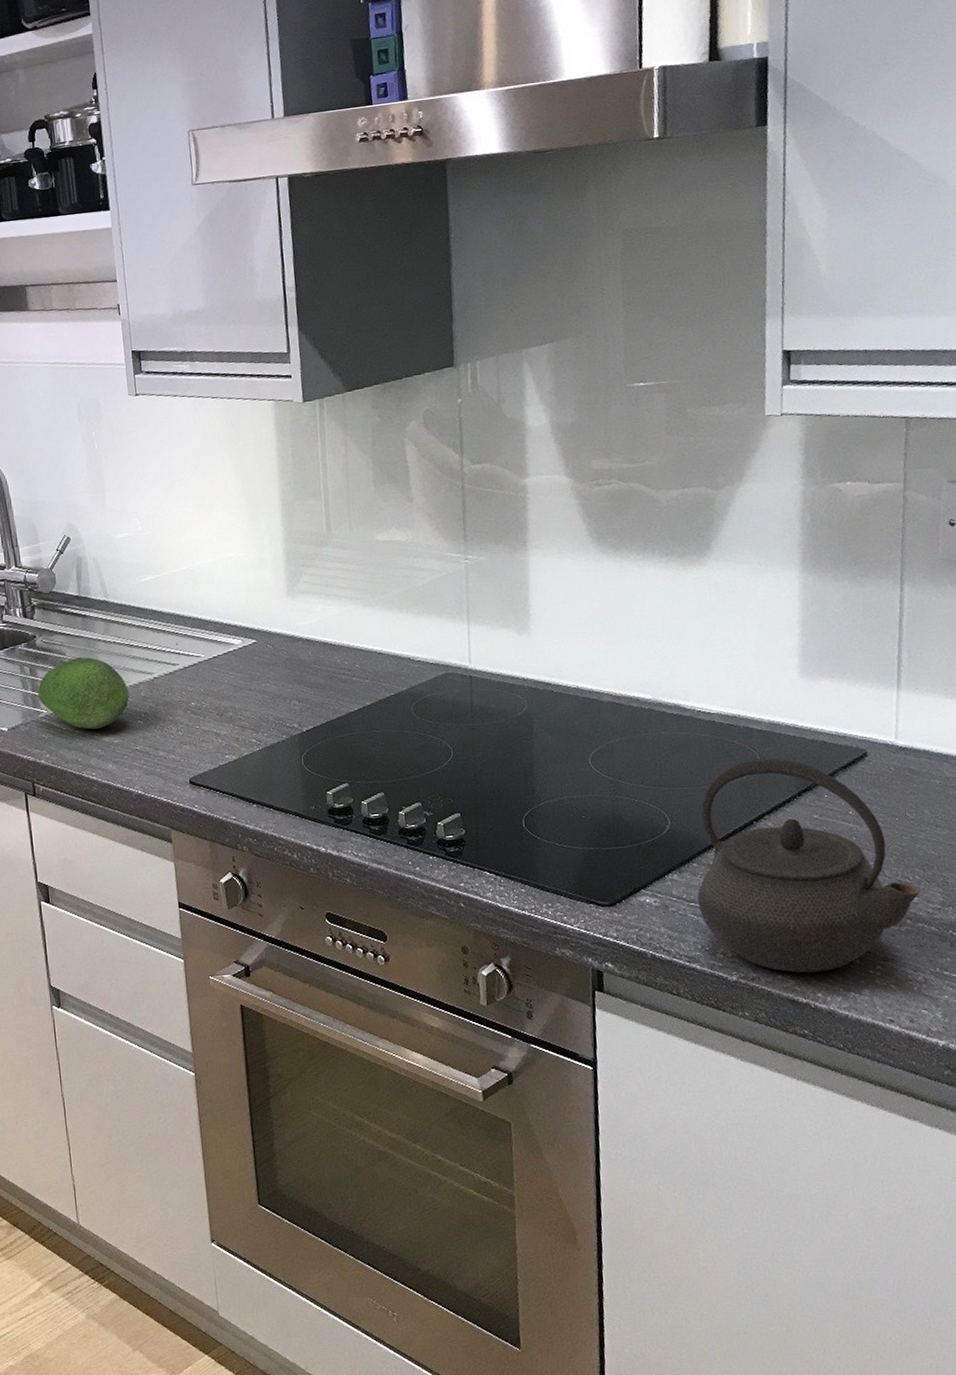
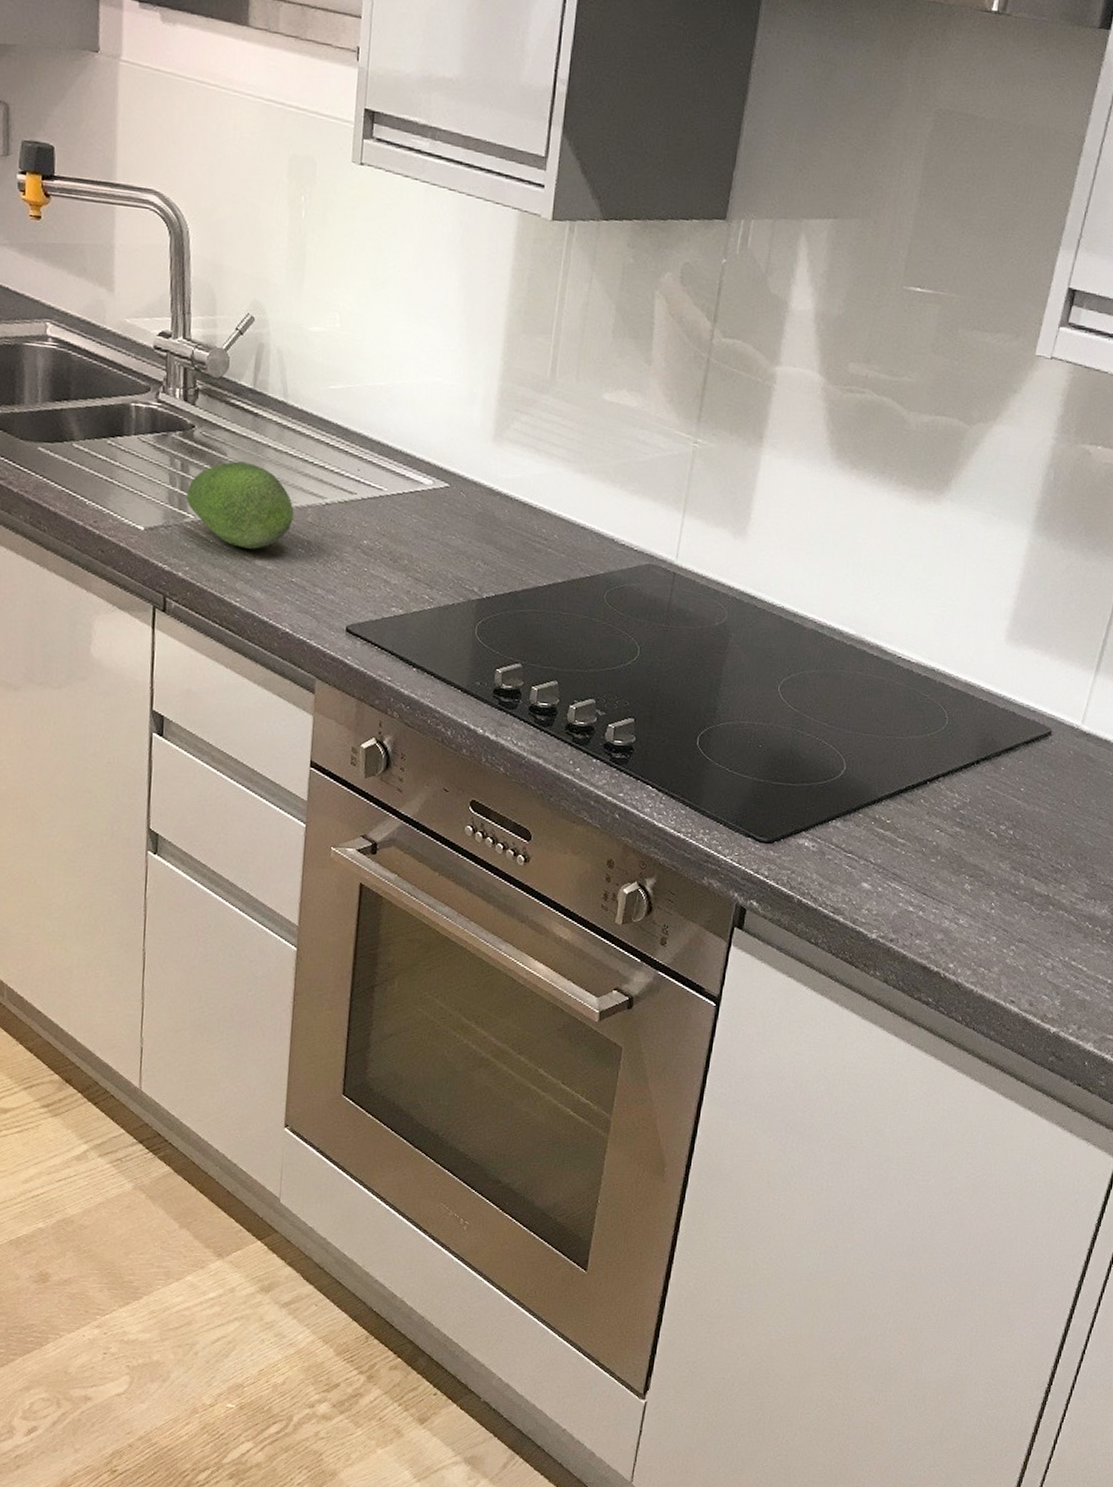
kettle: present [697,758,920,973] -> none [854,717,1068,944]

